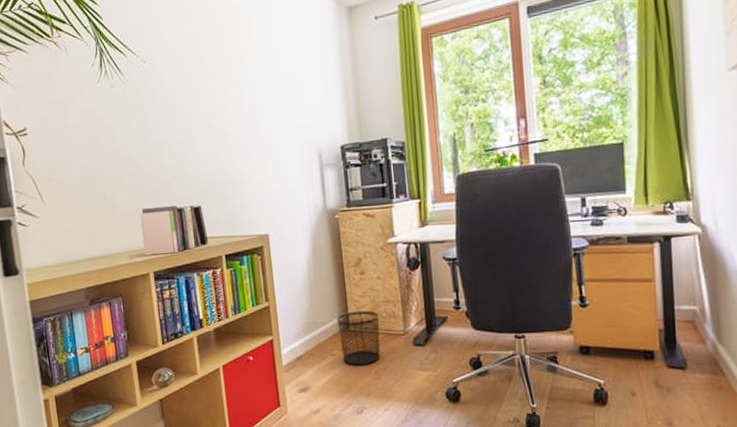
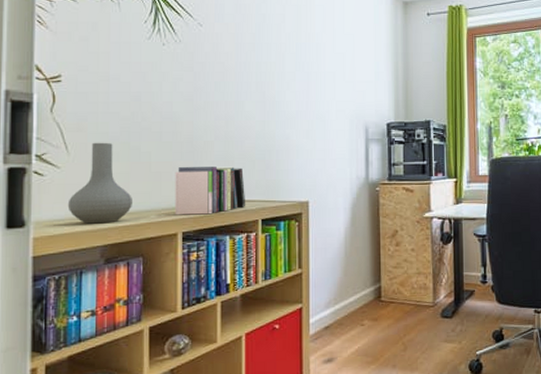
vase: none [50,190,106,269] -> present [67,142,132,224]
waste bin: present [336,310,380,366] -> none [368,281,411,337]

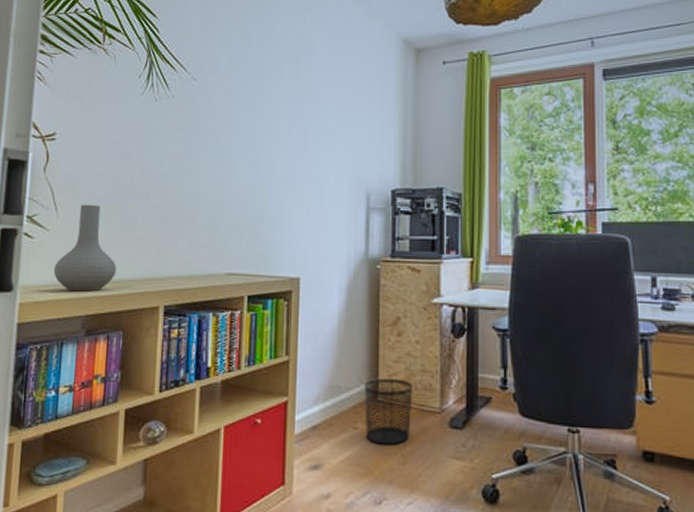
books: present [175,166,246,215] -> none [157,234,232,288]
waste bin: none [368,281,411,337] -> present [364,378,413,445]

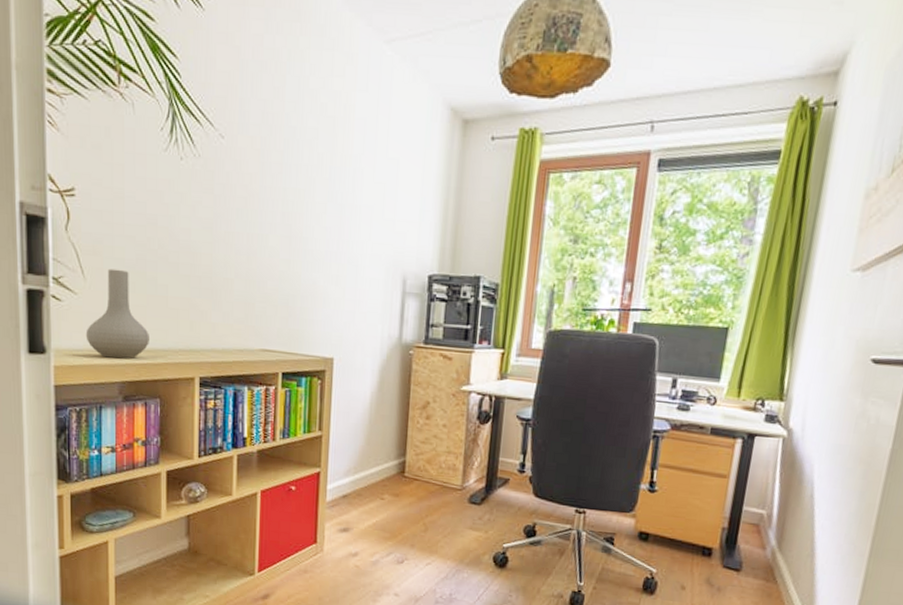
waste bin: present [364,378,413,445] -> none [391,456,438,515]

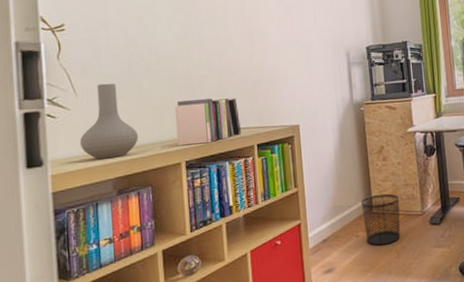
books: none [192,305,266,361] -> present [174,97,242,146]
waste bin: none [391,456,438,515] -> present [360,193,400,246]

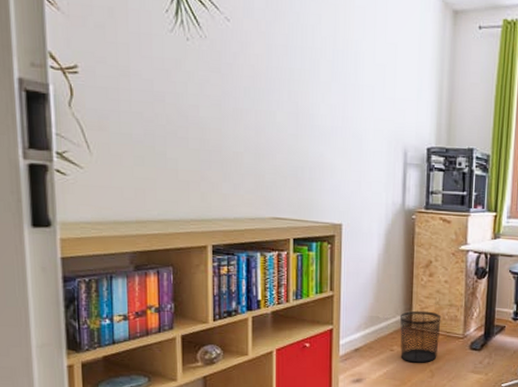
vase: present [79,83,138,160] -> none [93,143,160,230]
books: present [174,97,242,146] -> none [203,177,278,229]

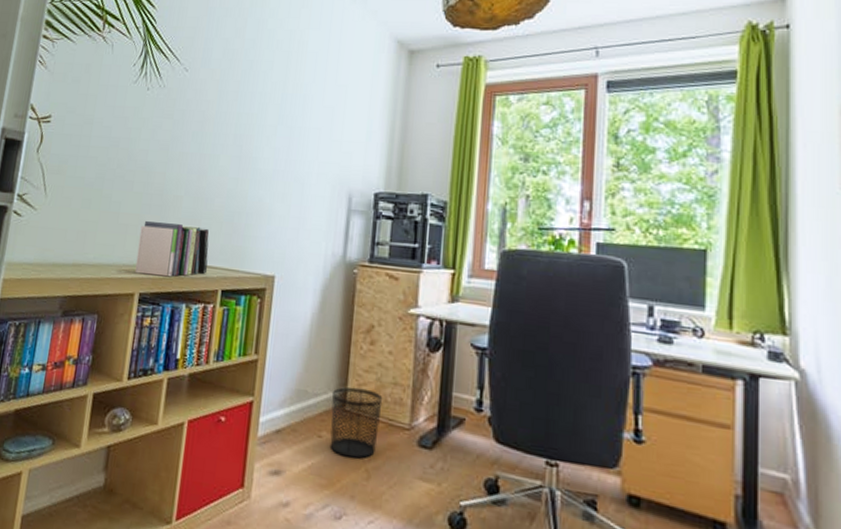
books: none [203,177,278,229] -> present [135,221,209,277]

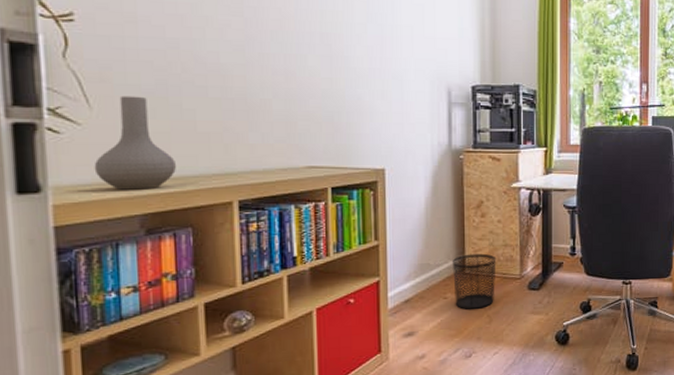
vase: none [37,186,97,273] -> present [94,95,176,190]
books: present [135,221,209,277] -> none [226,128,313,182]

